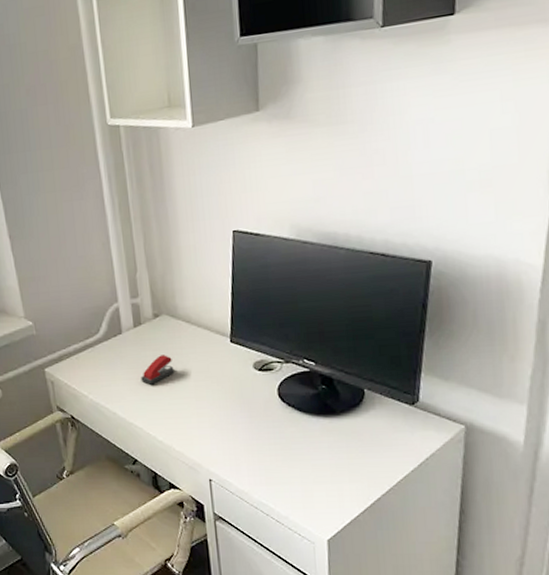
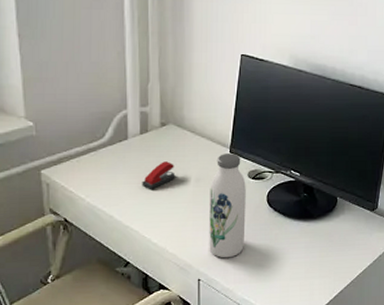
water bottle: none [212,343,257,458] -> present [209,153,246,258]

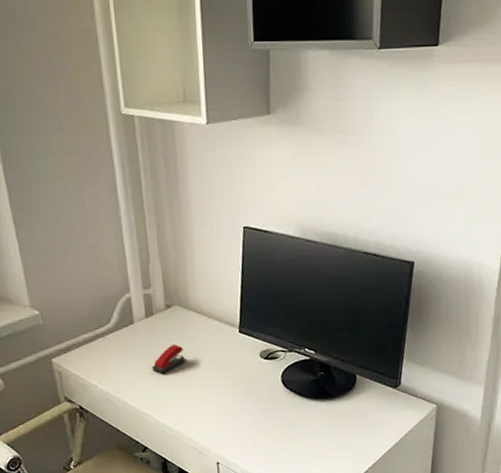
water bottle: present [209,153,246,258] -> none [221,333,262,441]

